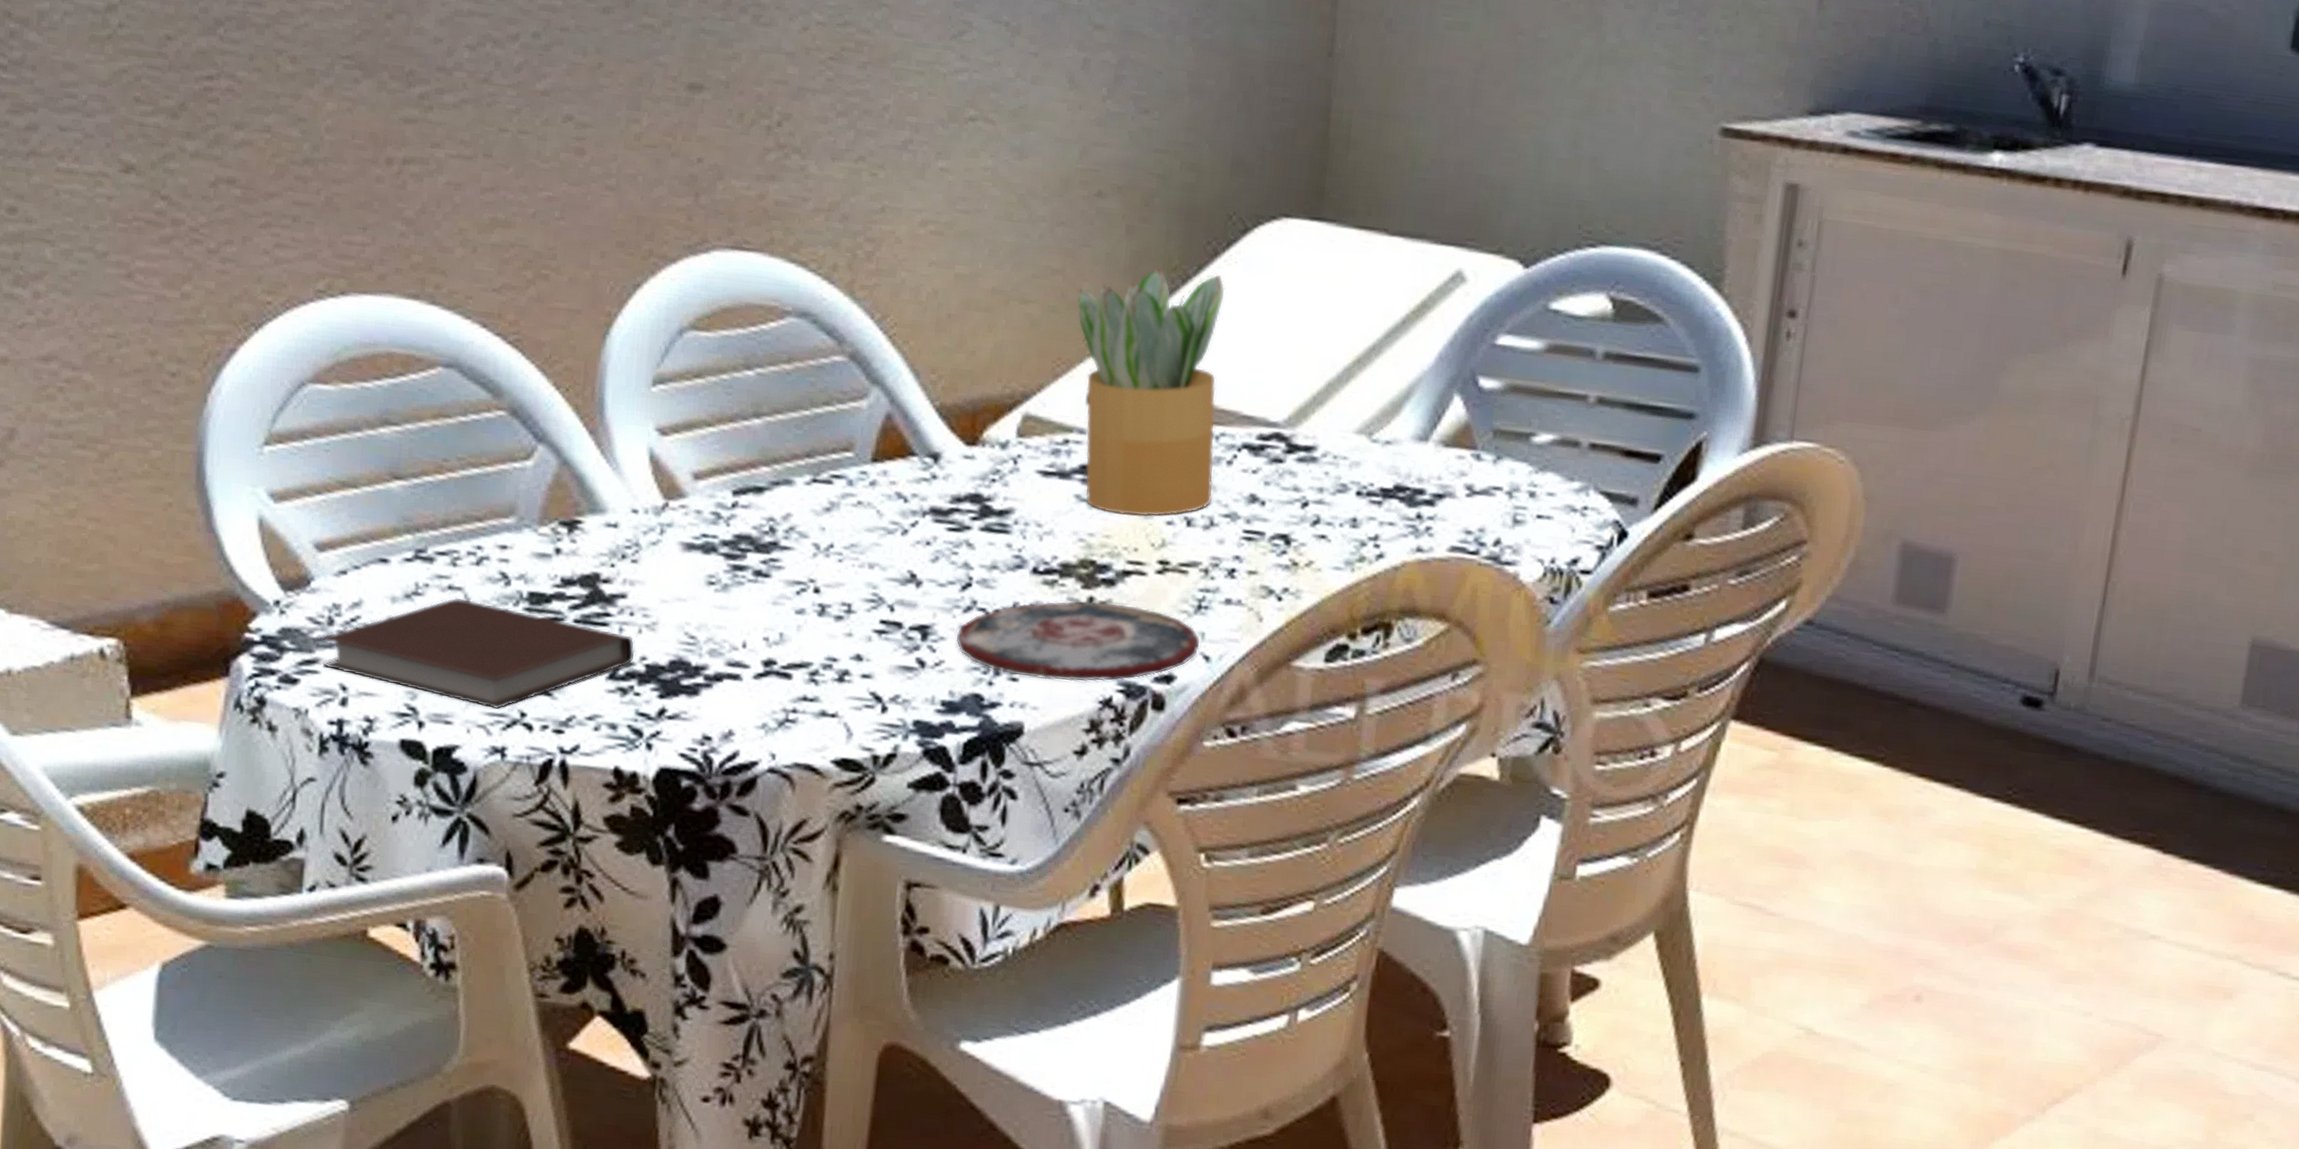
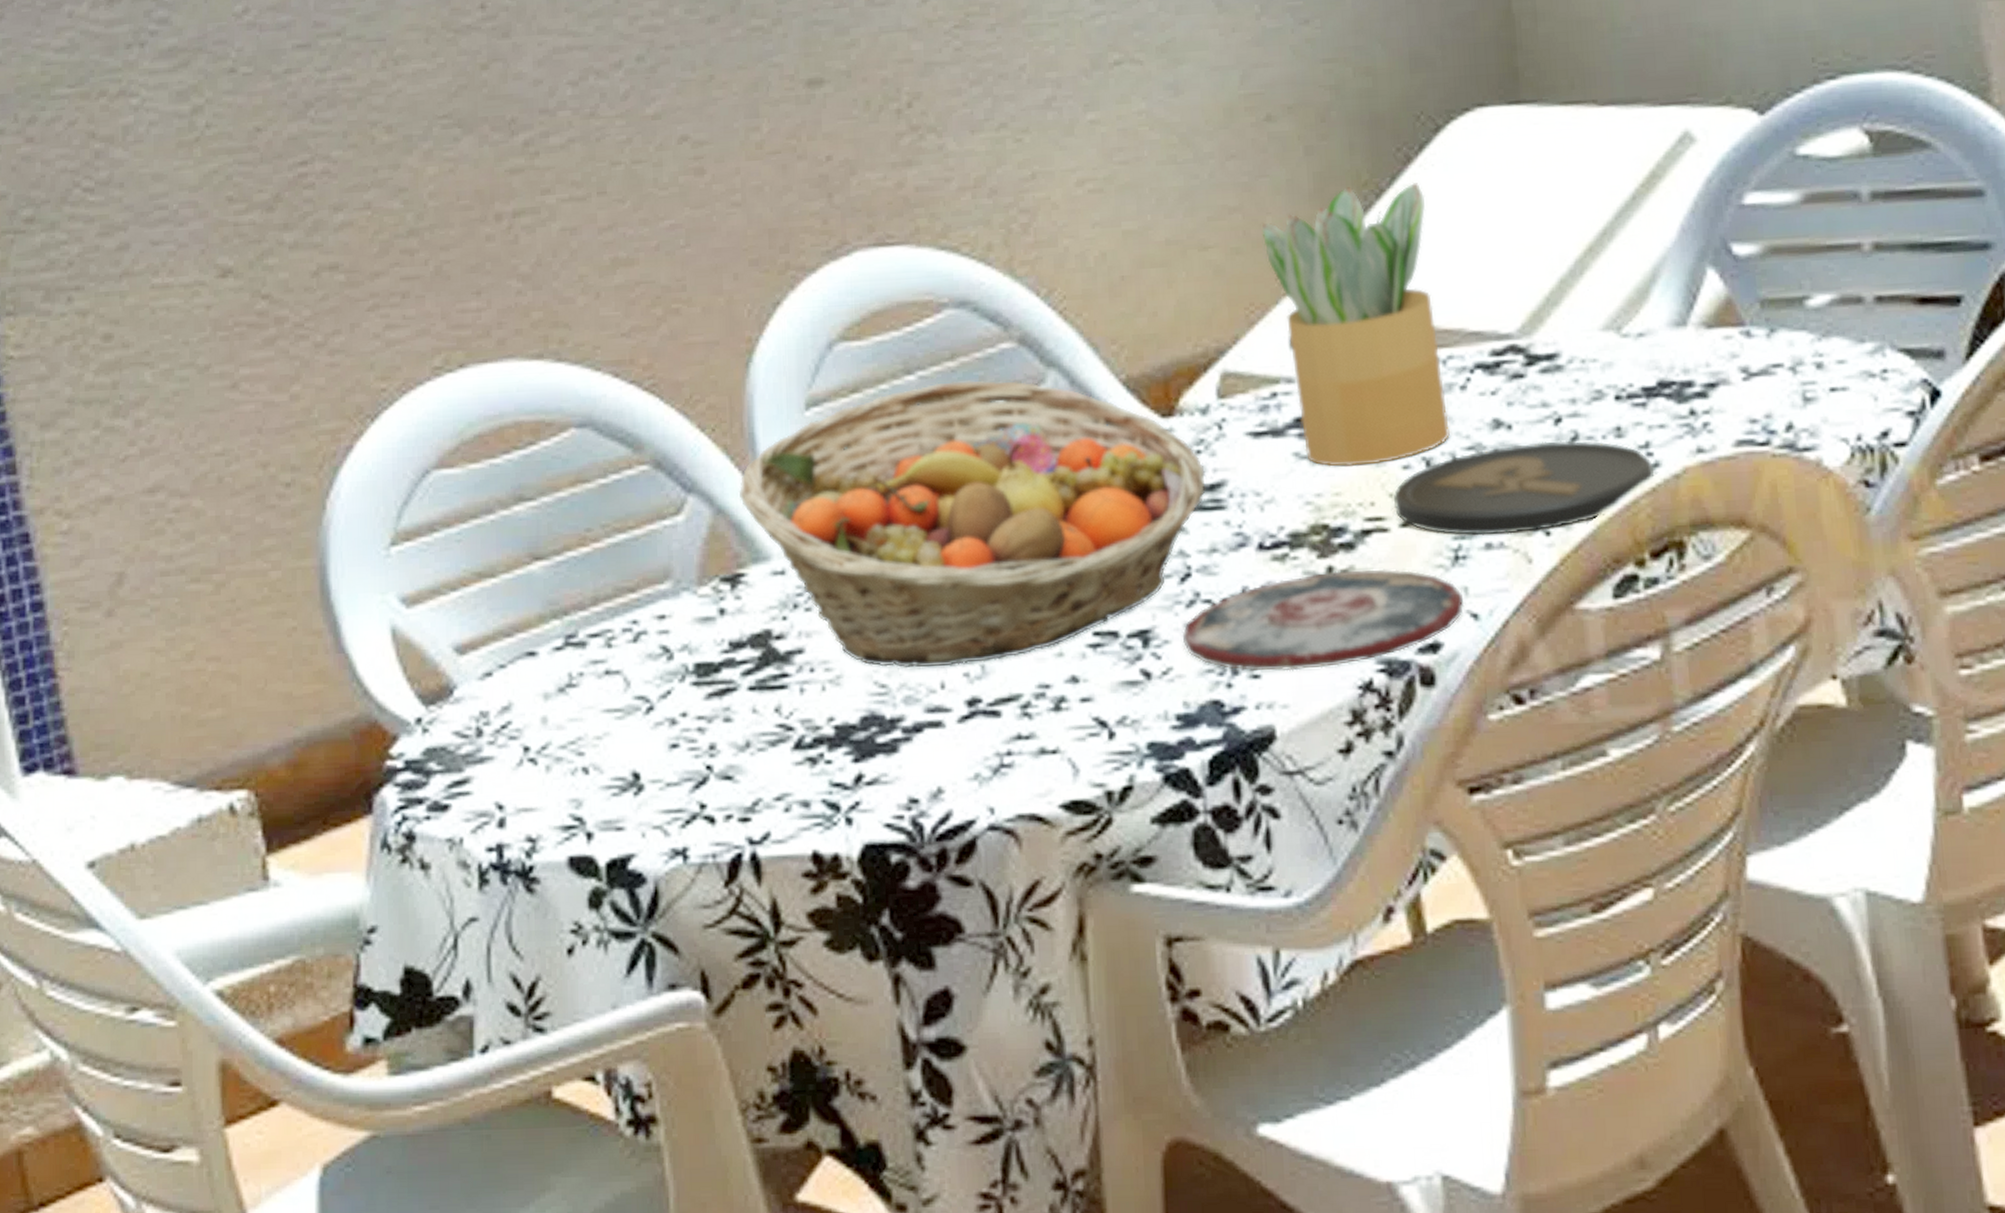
notebook: present [320,597,635,710] -> none [469,682,821,805]
fruit basket: none [583,381,998,631] -> present [738,380,1207,667]
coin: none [1153,518,1379,596] -> present [1392,440,1654,536]

